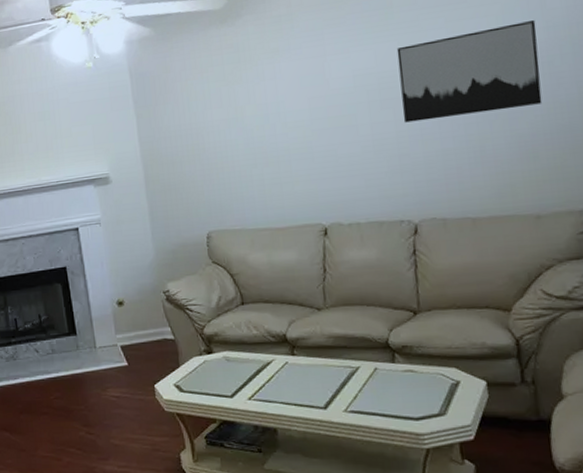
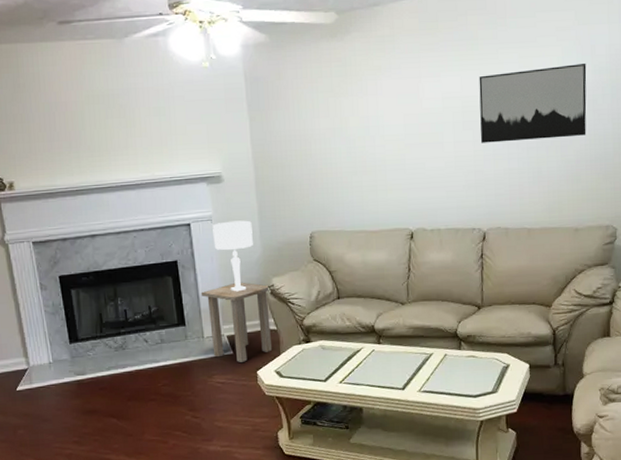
side table: none [91,288,171,375] -> present [201,282,273,362]
table lamp: none [101,222,145,299] -> present [212,220,253,292]

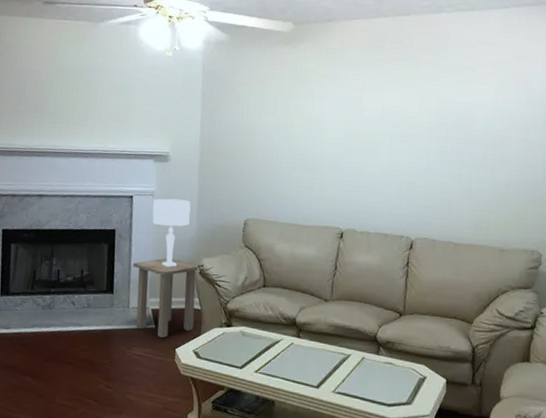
wall art: present [479,63,587,143] -> none [415,94,521,161]

